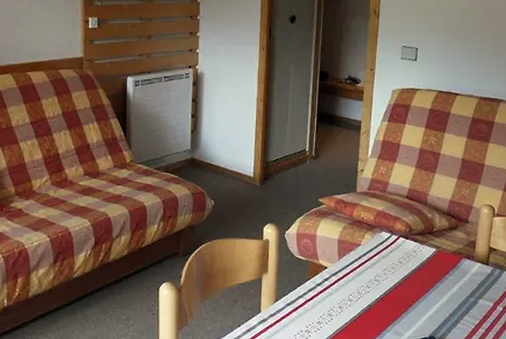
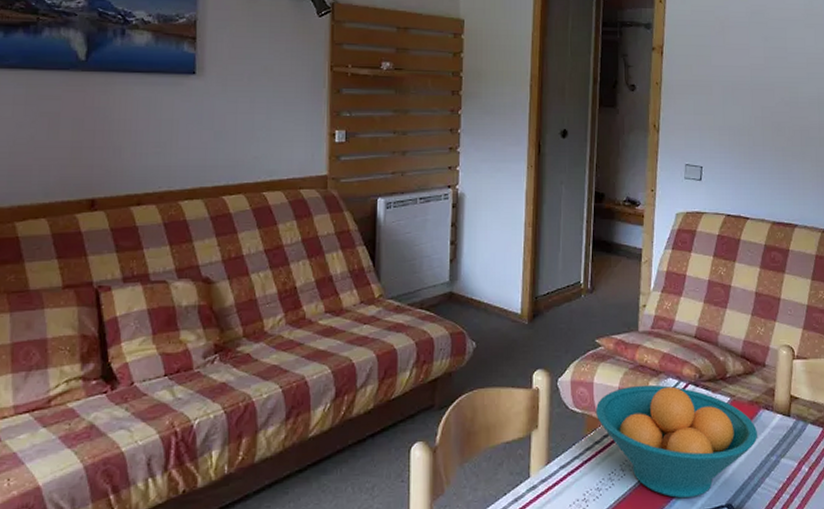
fruit bowl: none [317,237,460,331] -> present [595,384,758,499]

